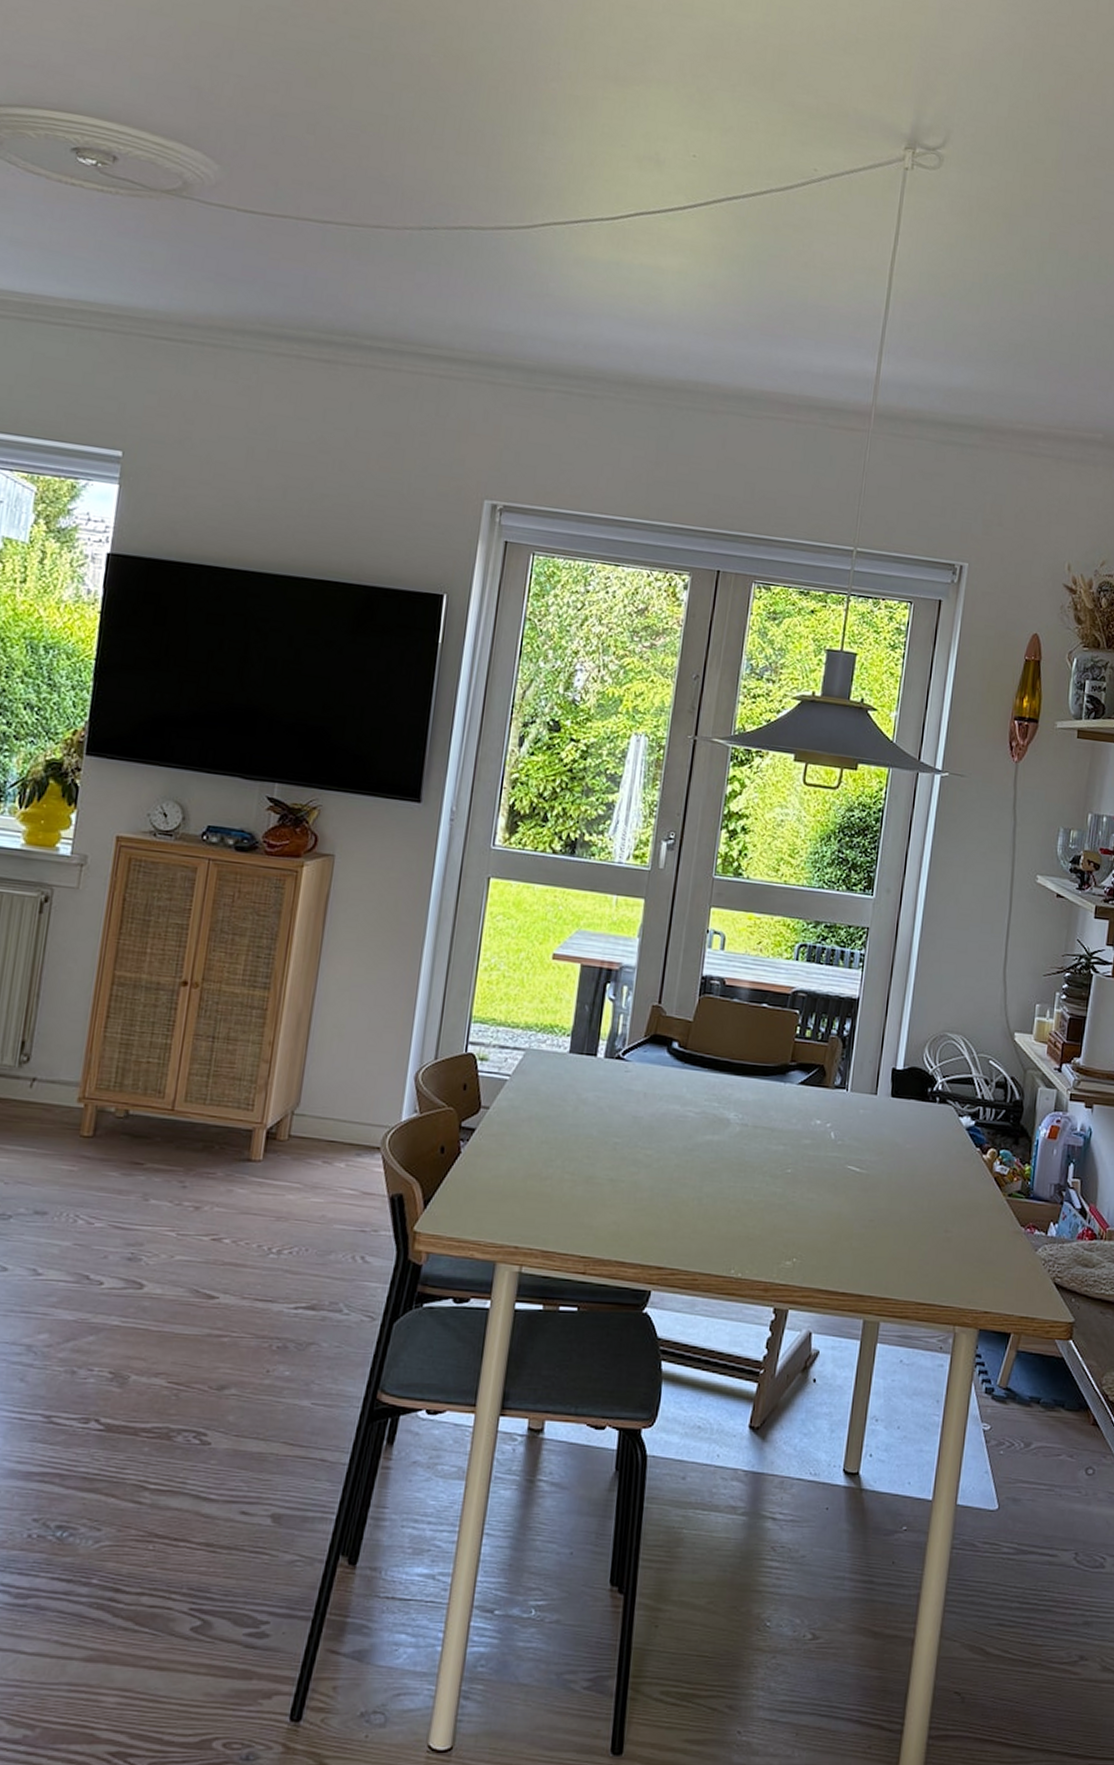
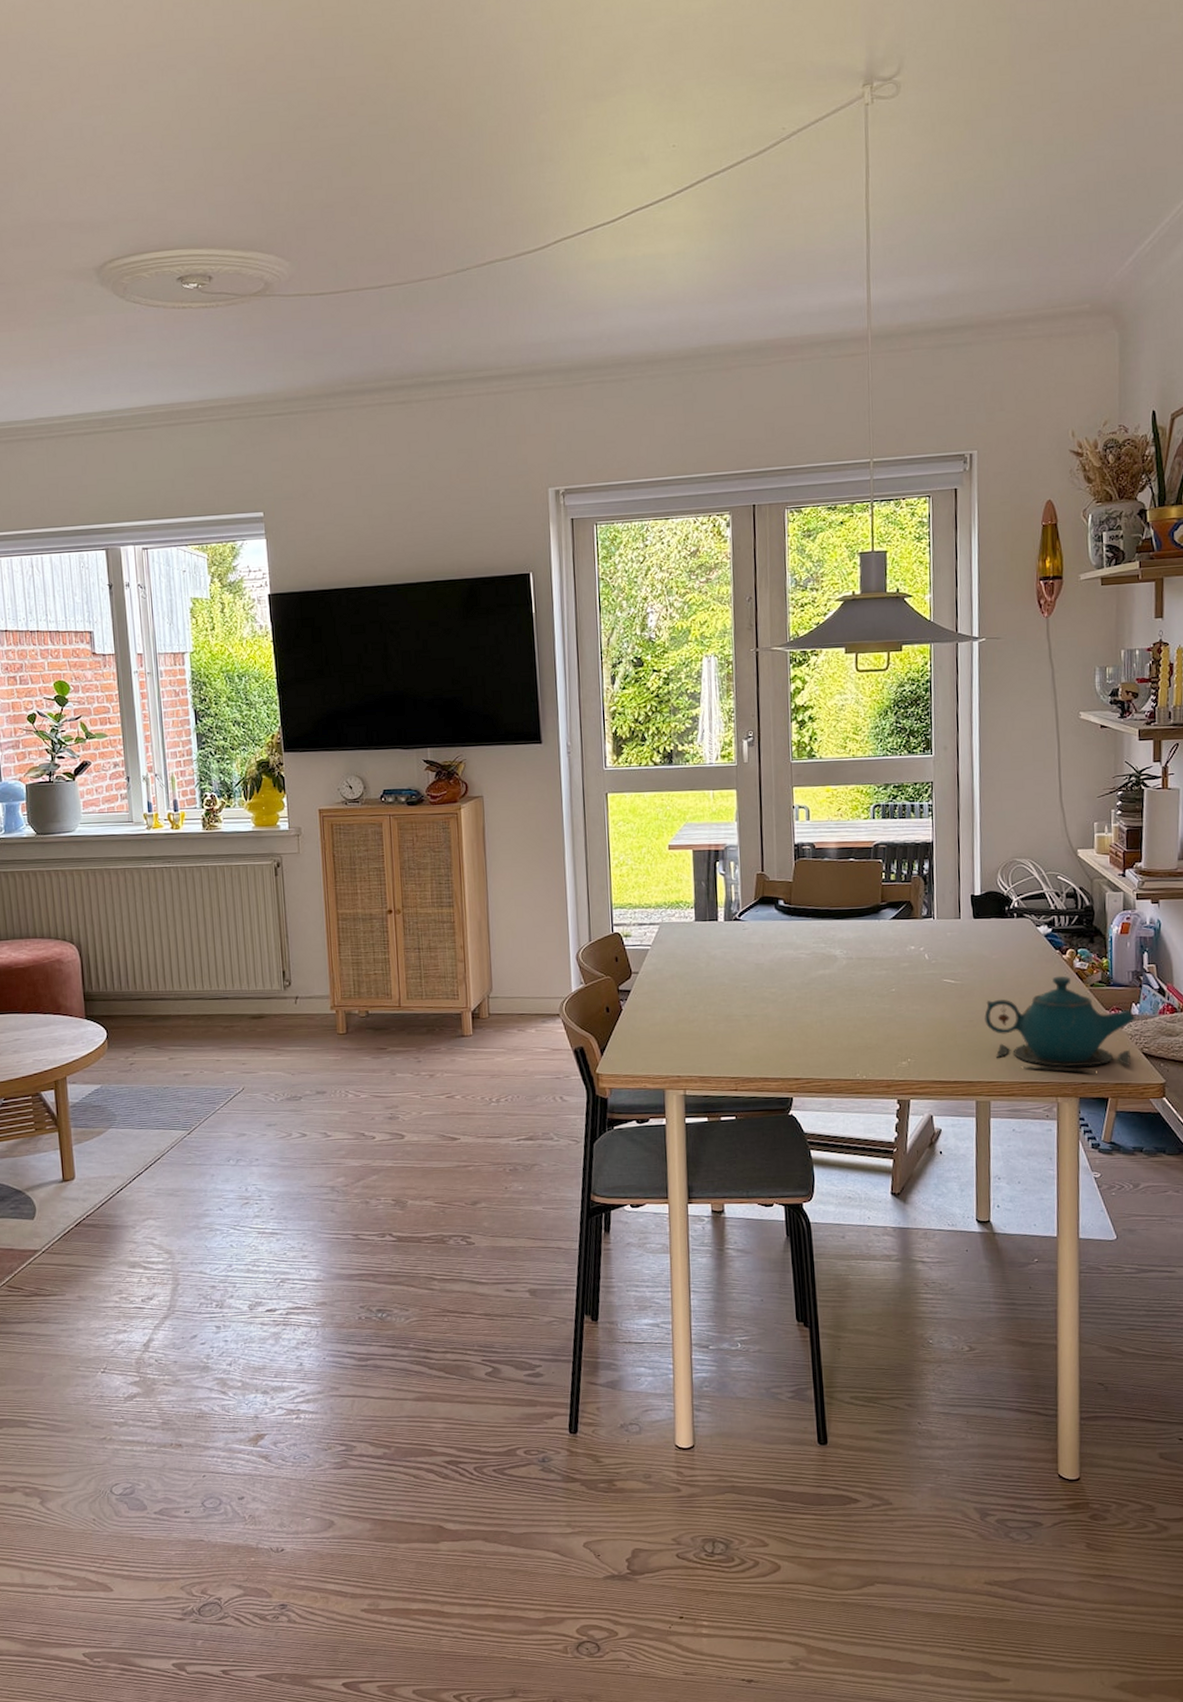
teapot: none [887,1179,1052,1302] -> present [984,976,1136,1073]

